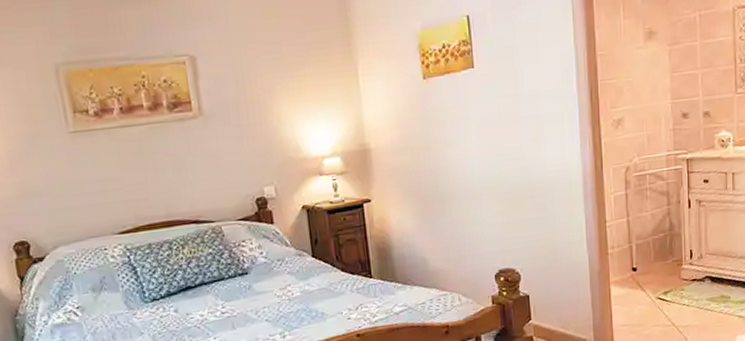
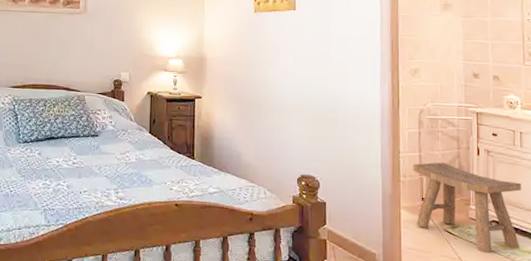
stool: none [621,223,734,313] -> present [413,162,521,254]

